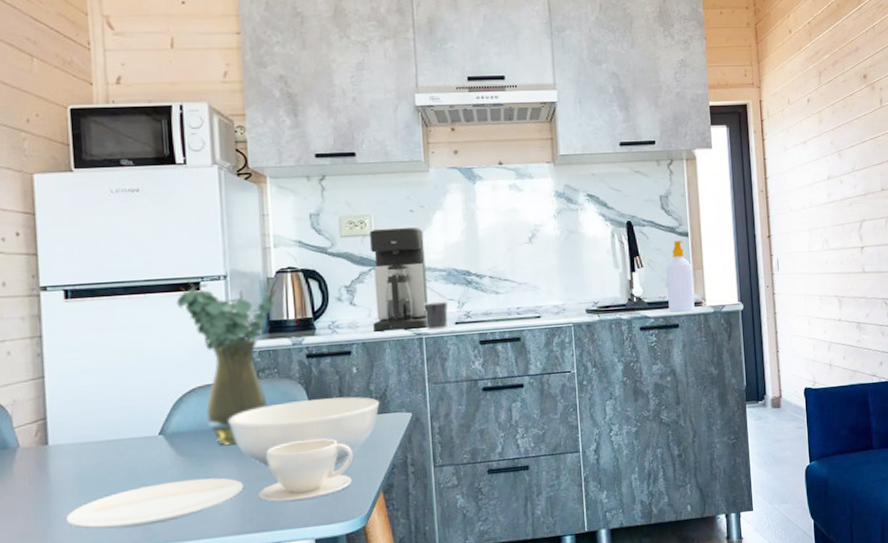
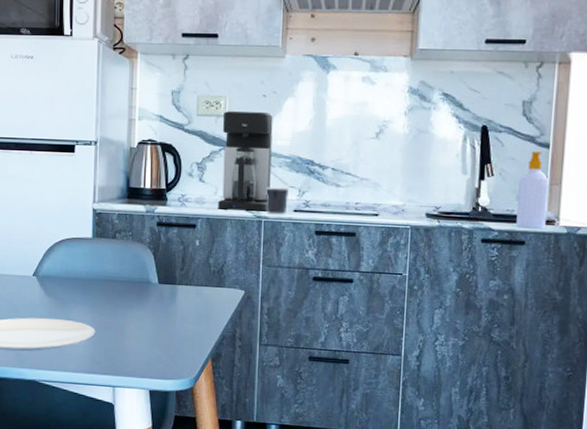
vase: present [176,280,277,445] -> none [55,142,137,293]
bowl: present [228,396,380,467] -> none [88,263,217,325]
teacup: present [259,438,354,502] -> none [107,299,189,354]

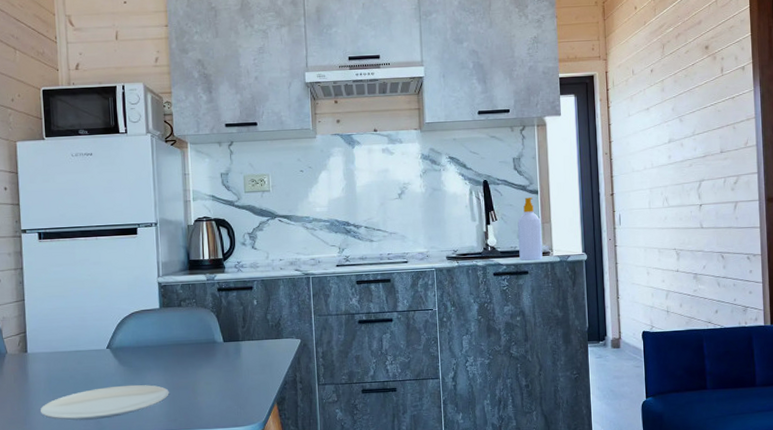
coffee maker: present [218,111,273,212] -> none [268,185,314,272]
mug: present [266,187,289,216] -> none [311,247,331,272]

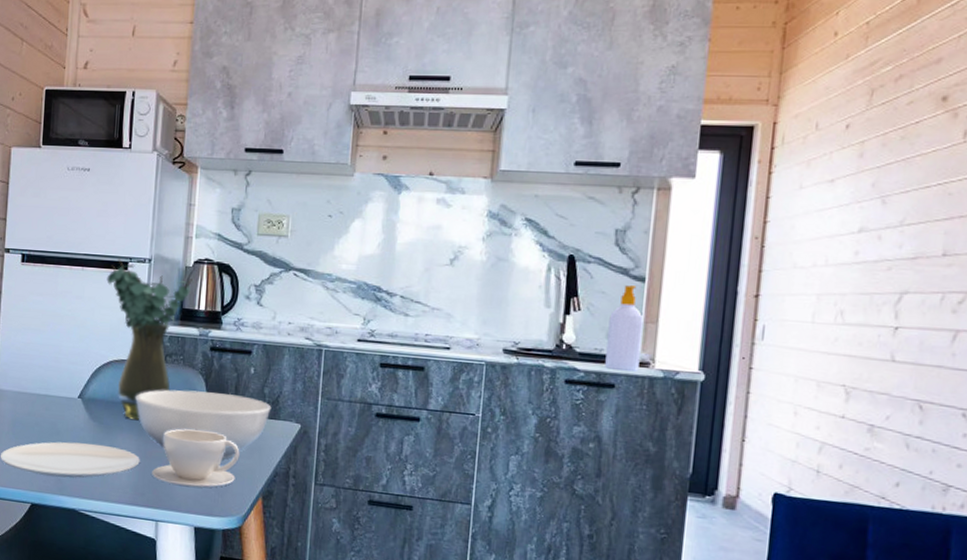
vase: none [119,226,195,359] -> present [106,259,192,420]
bowl: none [158,323,275,378] -> present [135,389,272,458]
teacup: none [181,357,254,407] -> present [152,428,240,488]

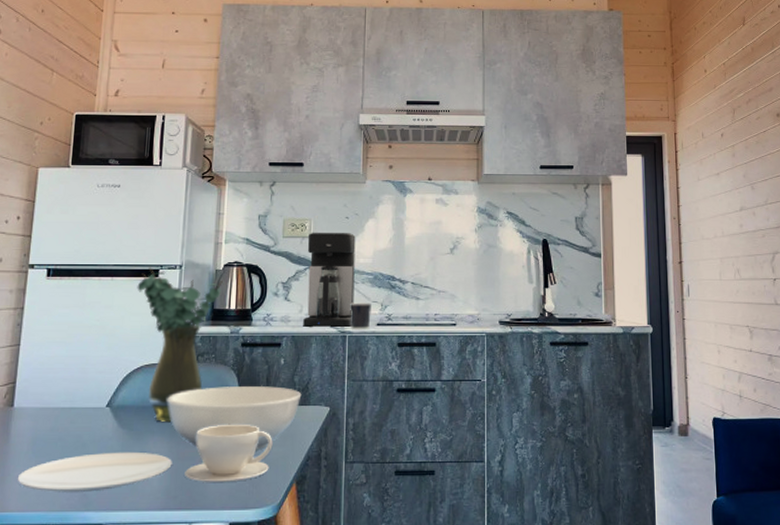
coffee maker: none [276,231,339,341] -> present [303,233,356,328]
mug: none [327,313,353,346] -> present [350,303,371,330]
soap bottle: present [605,285,644,373] -> none [578,261,604,331]

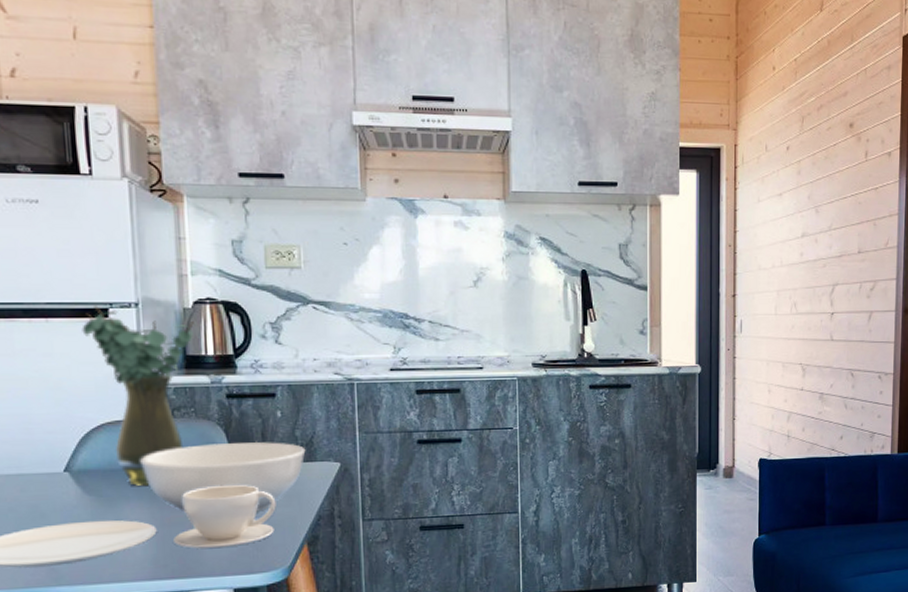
coffee maker: present [303,233,356,328] -> none [298,262,361,375]
mug: present [350,303,371,330] -> none [356,345,383,377]

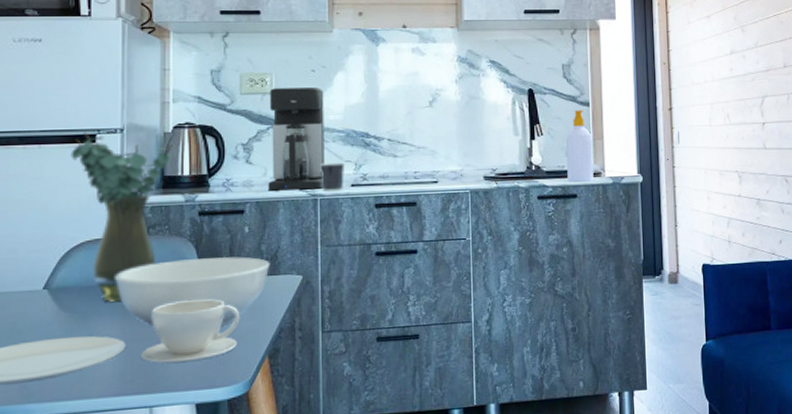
coffee maker: none [298,262,361,375] -> present [268,87,325,192]
mug: none [356,345,383,377] -> present [320,162,344,193]
soap bottle: none [621,294,649,372] -> present [566,110,594,183]

